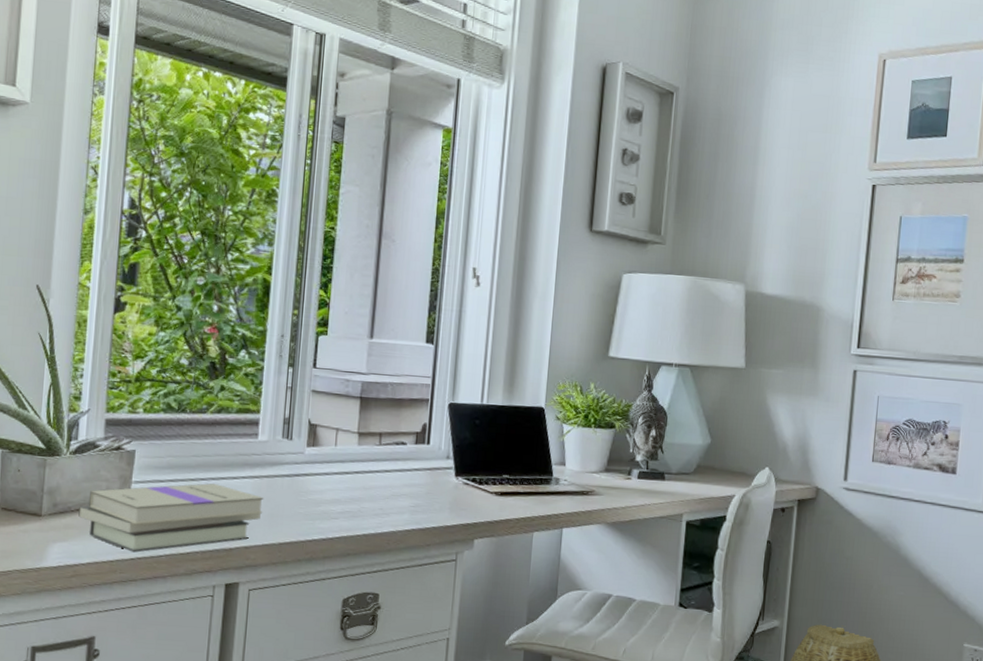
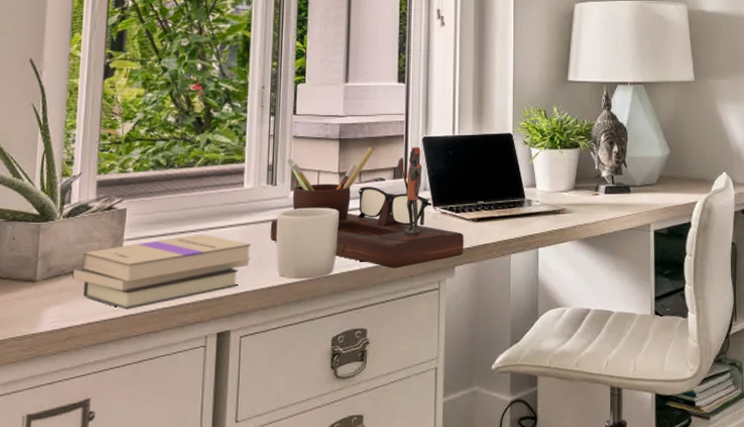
desk organizer: none [283,408,486,536] -> present [270,146,464,269]
mug: none [289,465,356,539] -> present [276,207,339,280]

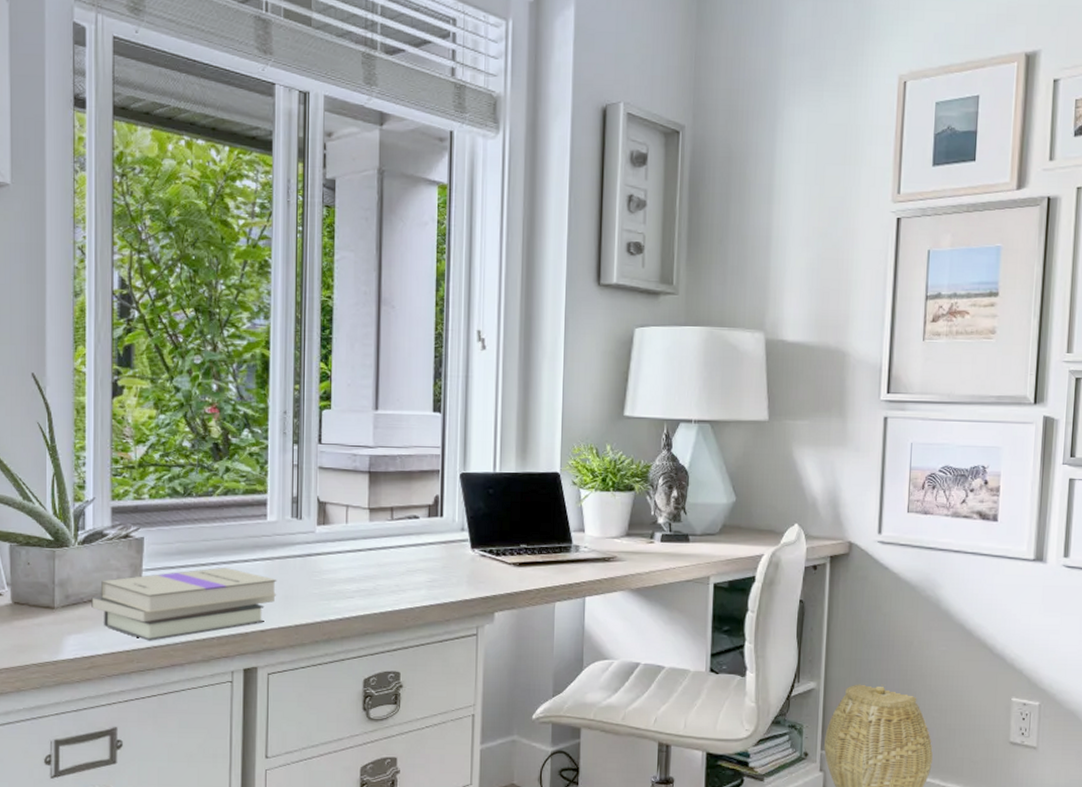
desk organizer: present [270,146,464,269] -> none [296,481,505,612]
mug: present [276,207,339,280] -> none [303,544,369,619]

